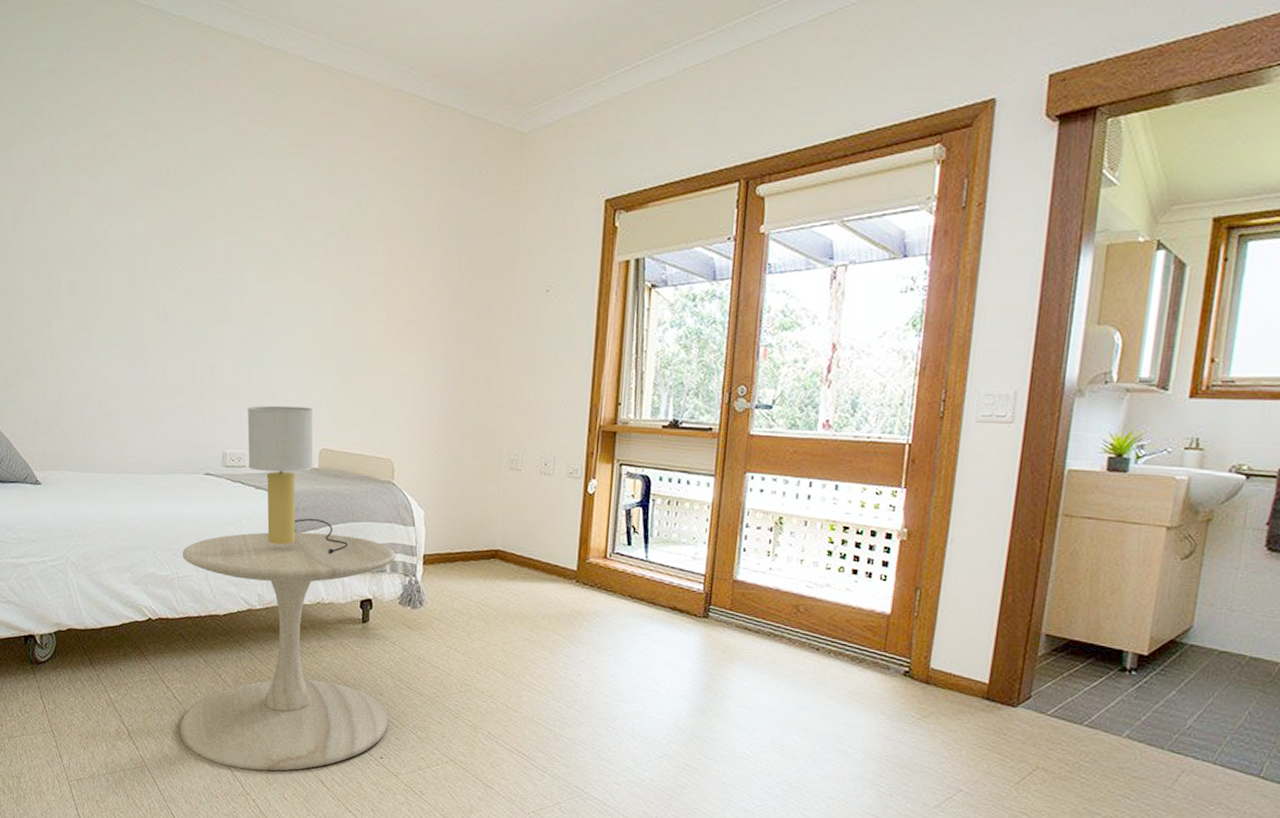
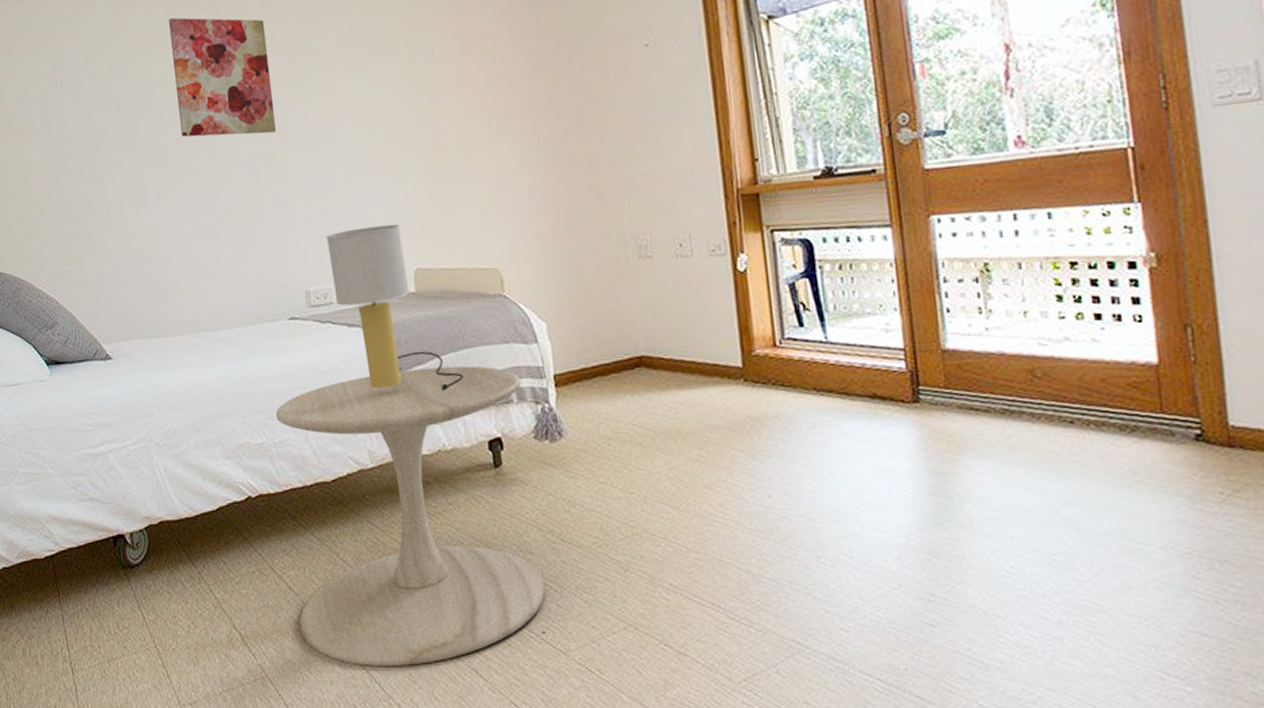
wall art: none [128,187,218,309] -> present [169,17,277,137]

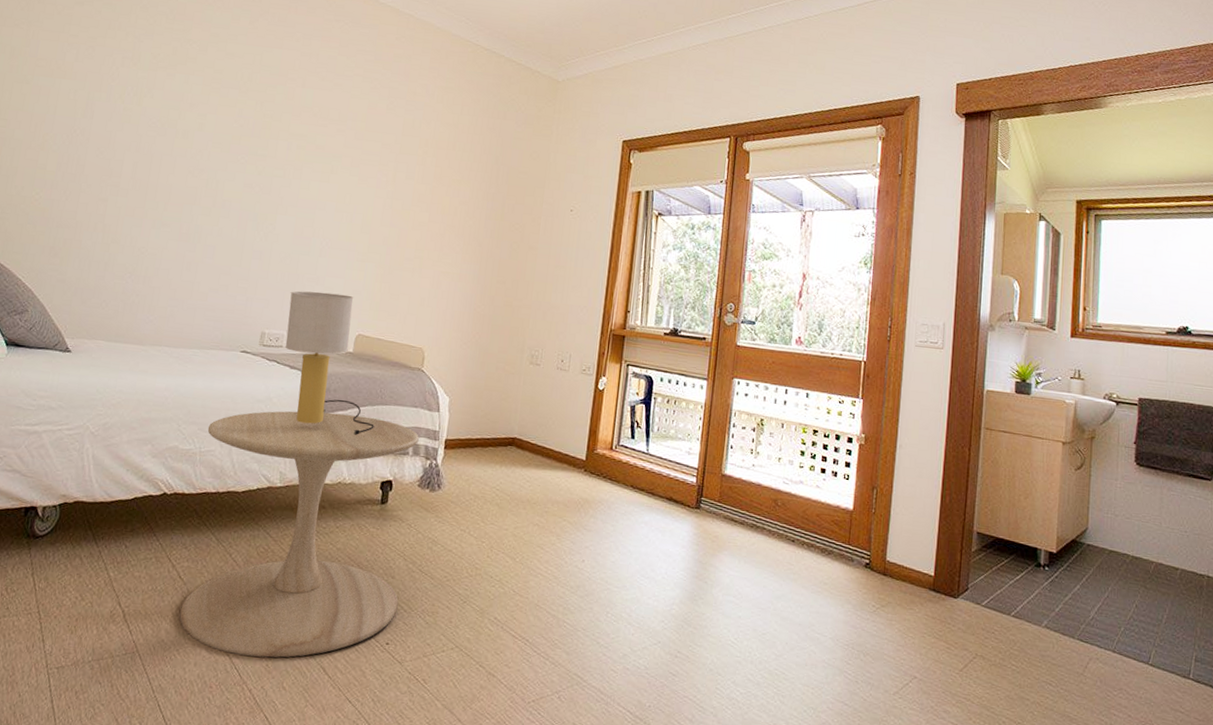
wall art: present [169,17,277,137] -> none [188,87,285,200]

